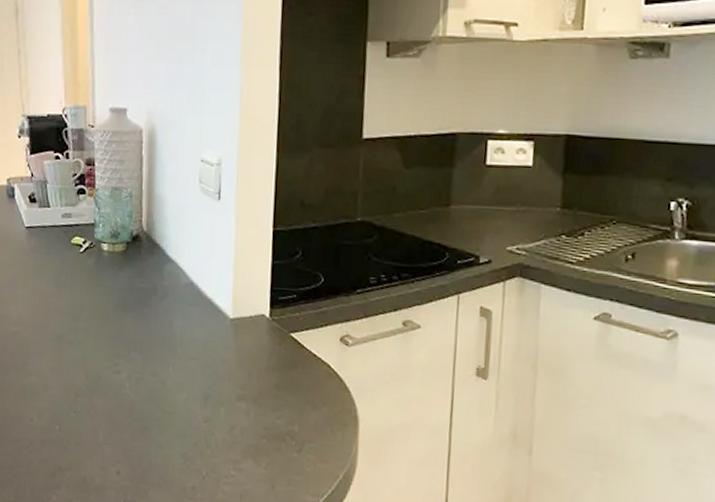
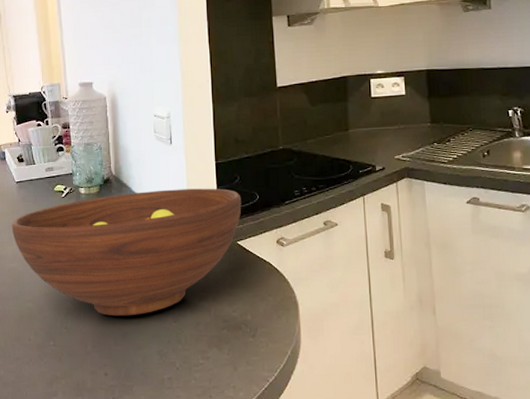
fruit bowl: none [17,256,302,408] -> present [11,188,242,317]

